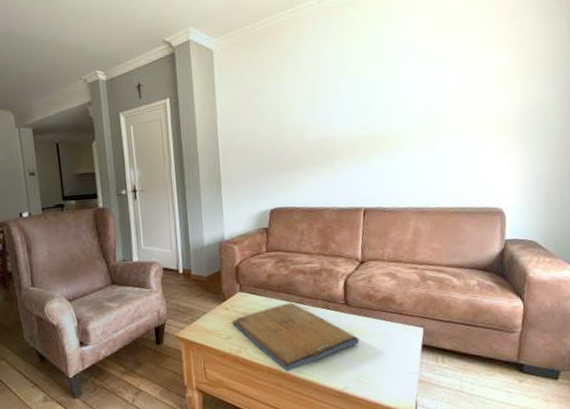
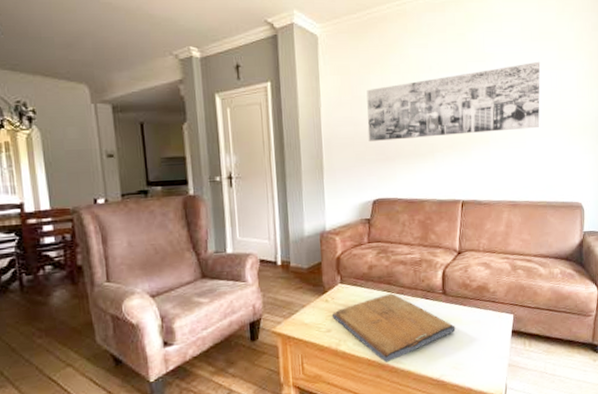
wall art: none [262,57,451,151] -> present [366,61,541,141]

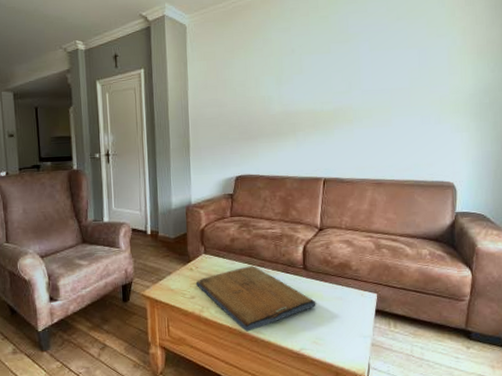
wall art: present [366,61,541,141] -> none [231,39,408,121]

